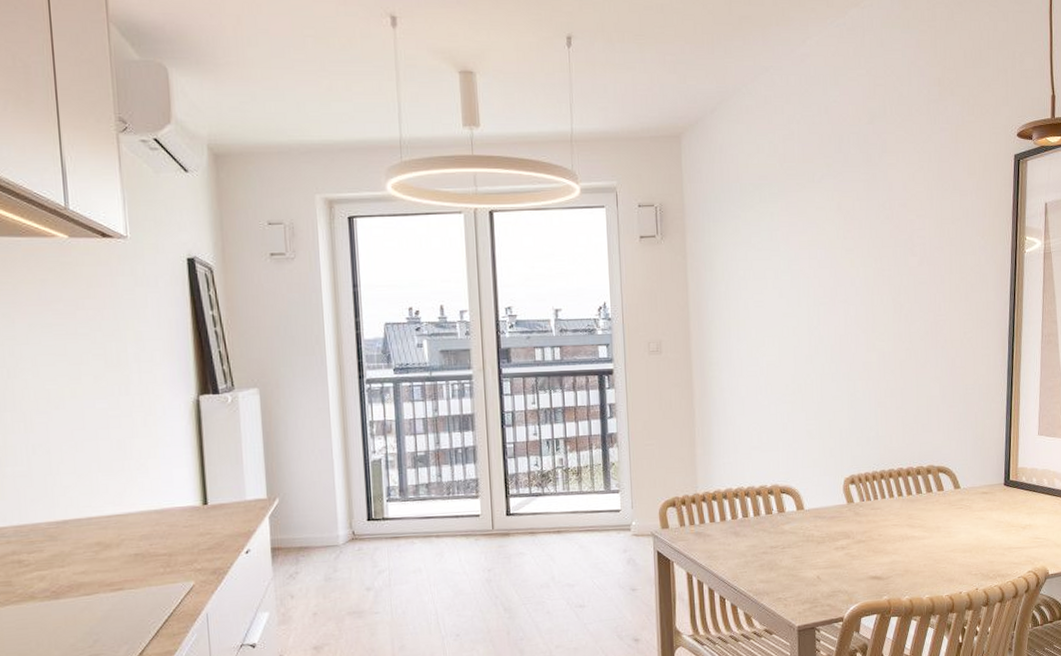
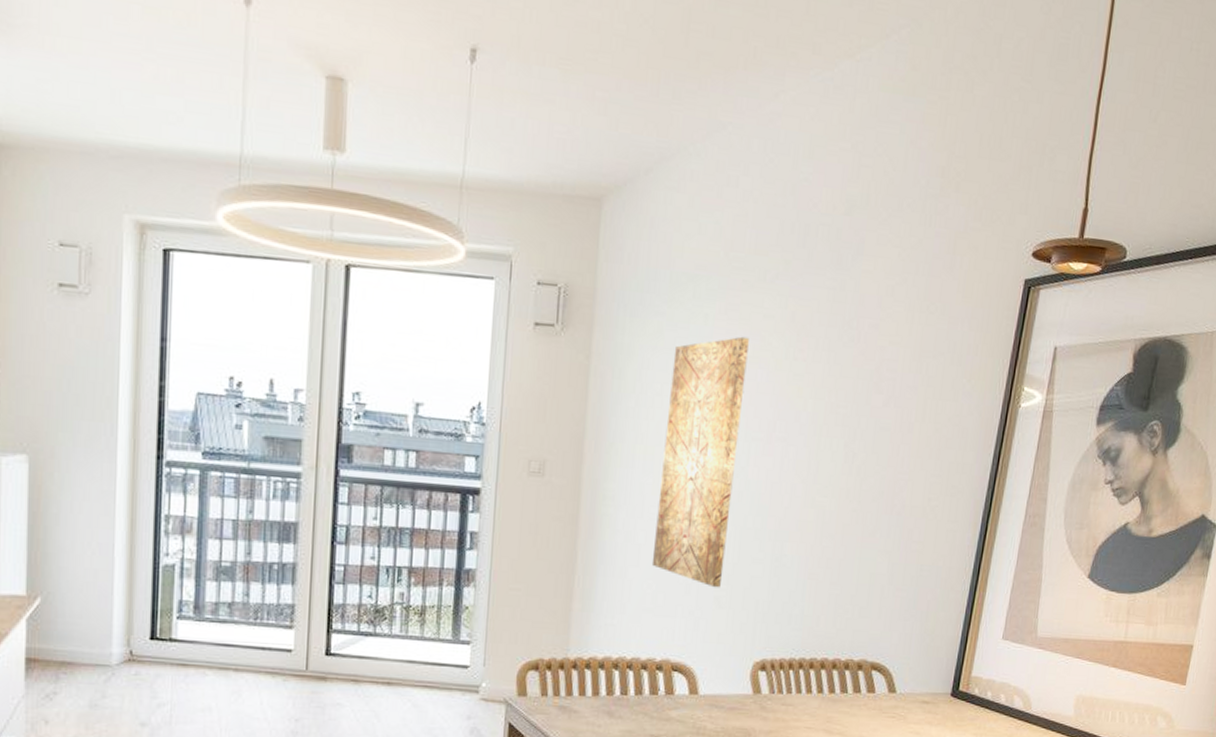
wall art: none [750,226,811,424] -> present [651,336,749,588]

